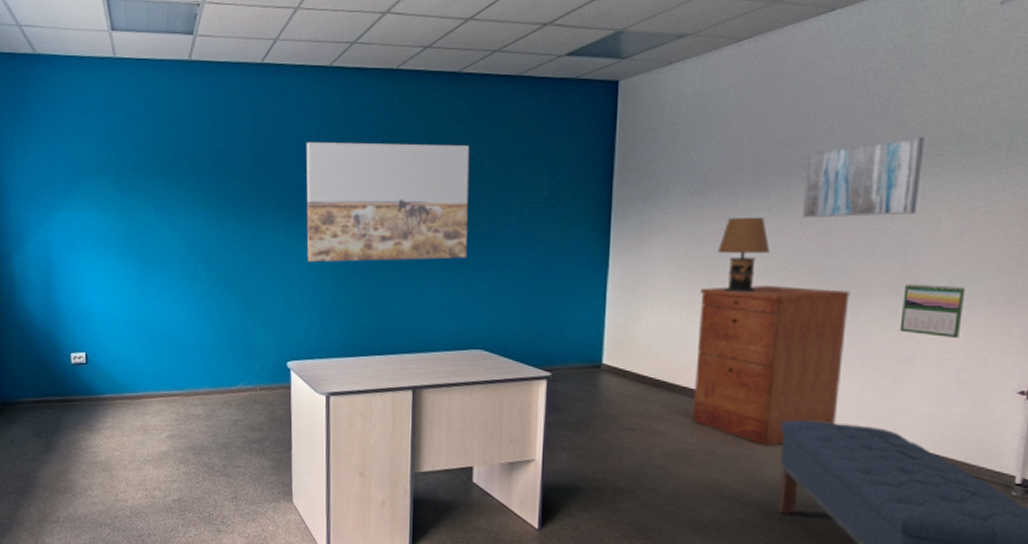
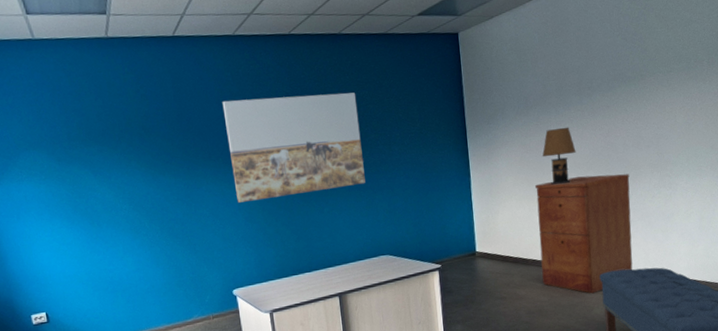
wall art: present [802,136,925,219] -> none [590,59,662,125]
calendar: present [899,283,966,339] -> none [661,161,697,198]

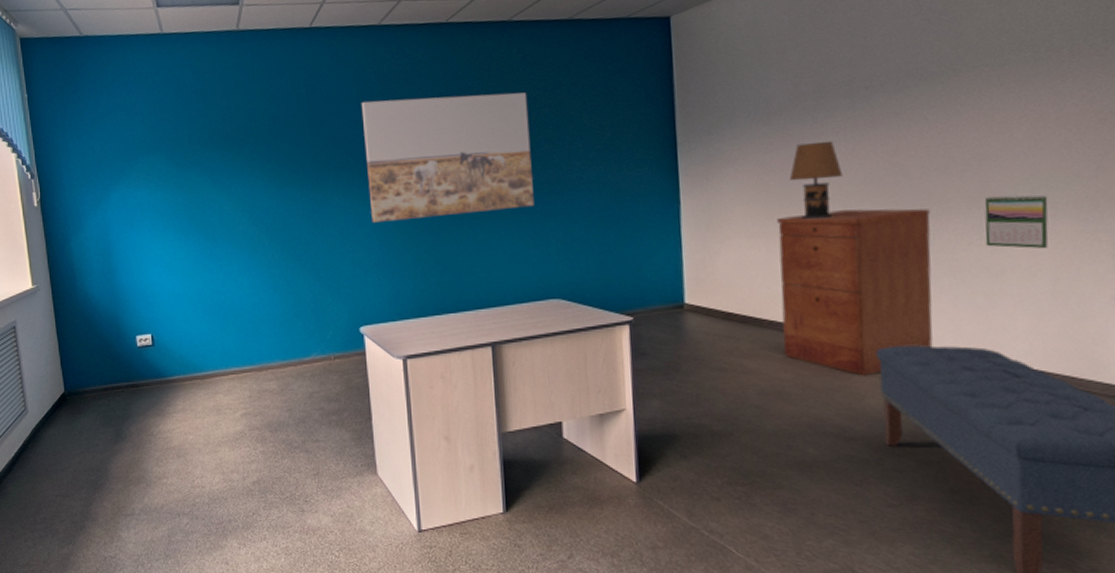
calendar: none [661,161,697,198] -> present [984,194,1049,249]

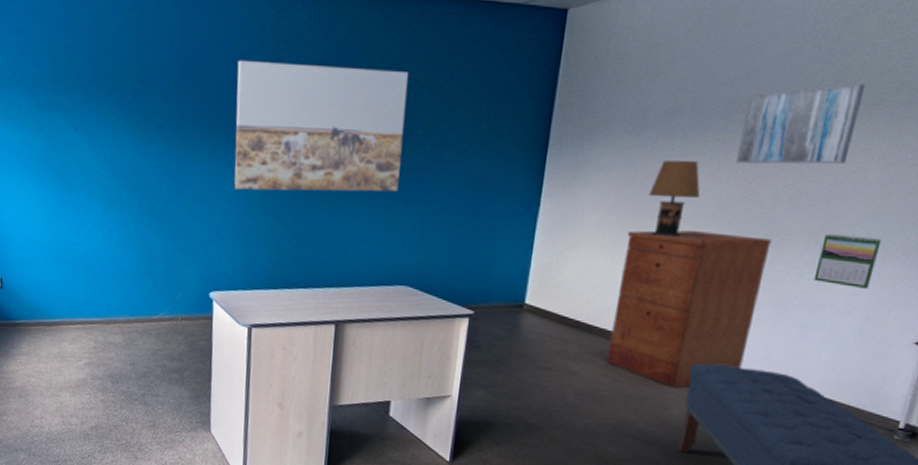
wall art: none [869,47,987,139] -> present [735,83,866,165]

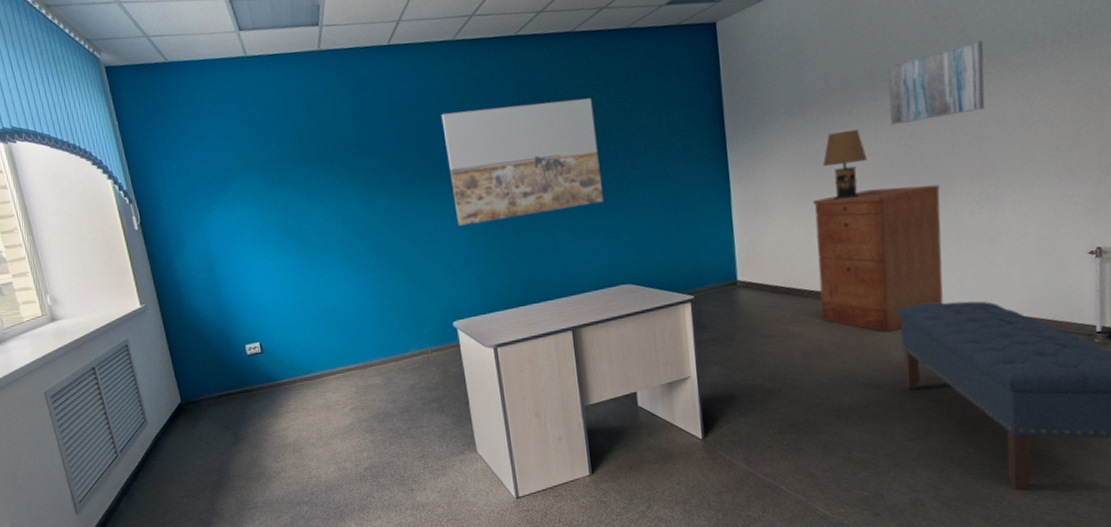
calendar: present [813,232,882,290] -> none [983,167,1035,215]

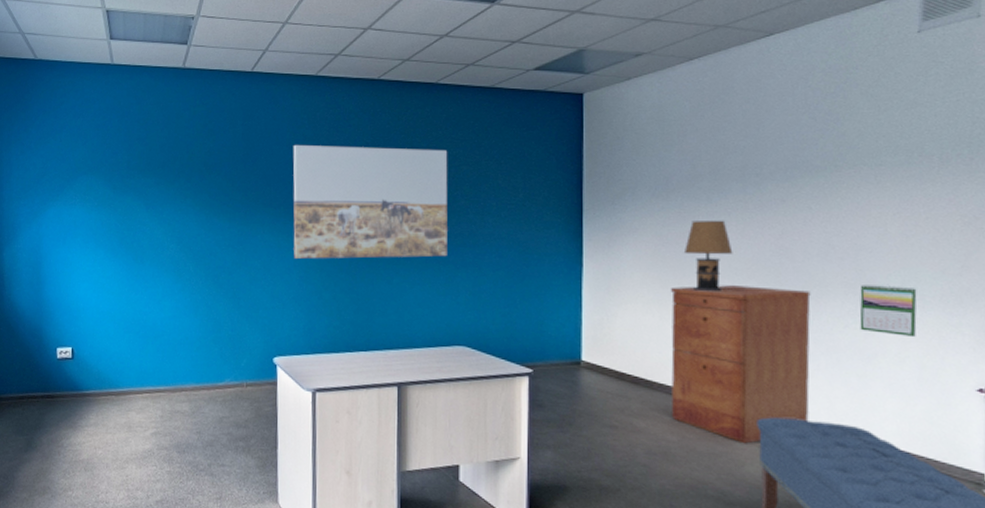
wall art: present [887,40,985,126] -> none [759,147,865,222]
calendar: none [983,167,1035,215] -> present [859,283,917,338]

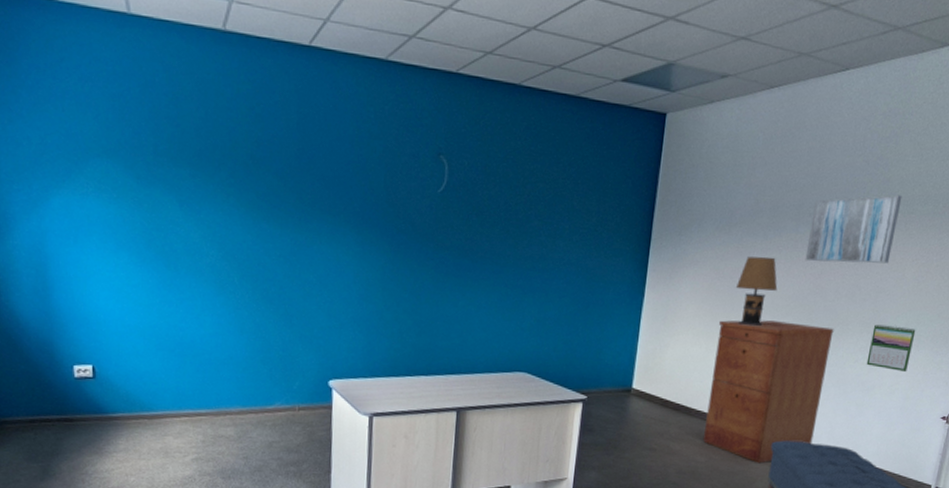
wall art: present [293,144,448,259] -> none [354,142,525,281]
wall art: none [759,147,865,222] -> present [805,194,903,264]

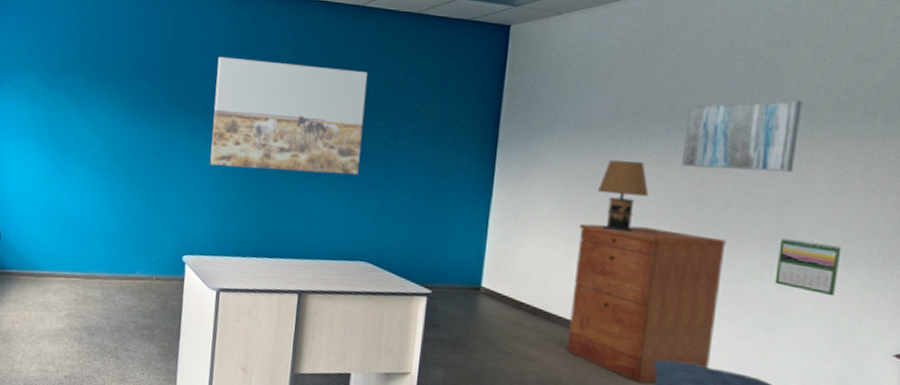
wall art: none [354,142,525,281] -> present [210,56,368,175]

